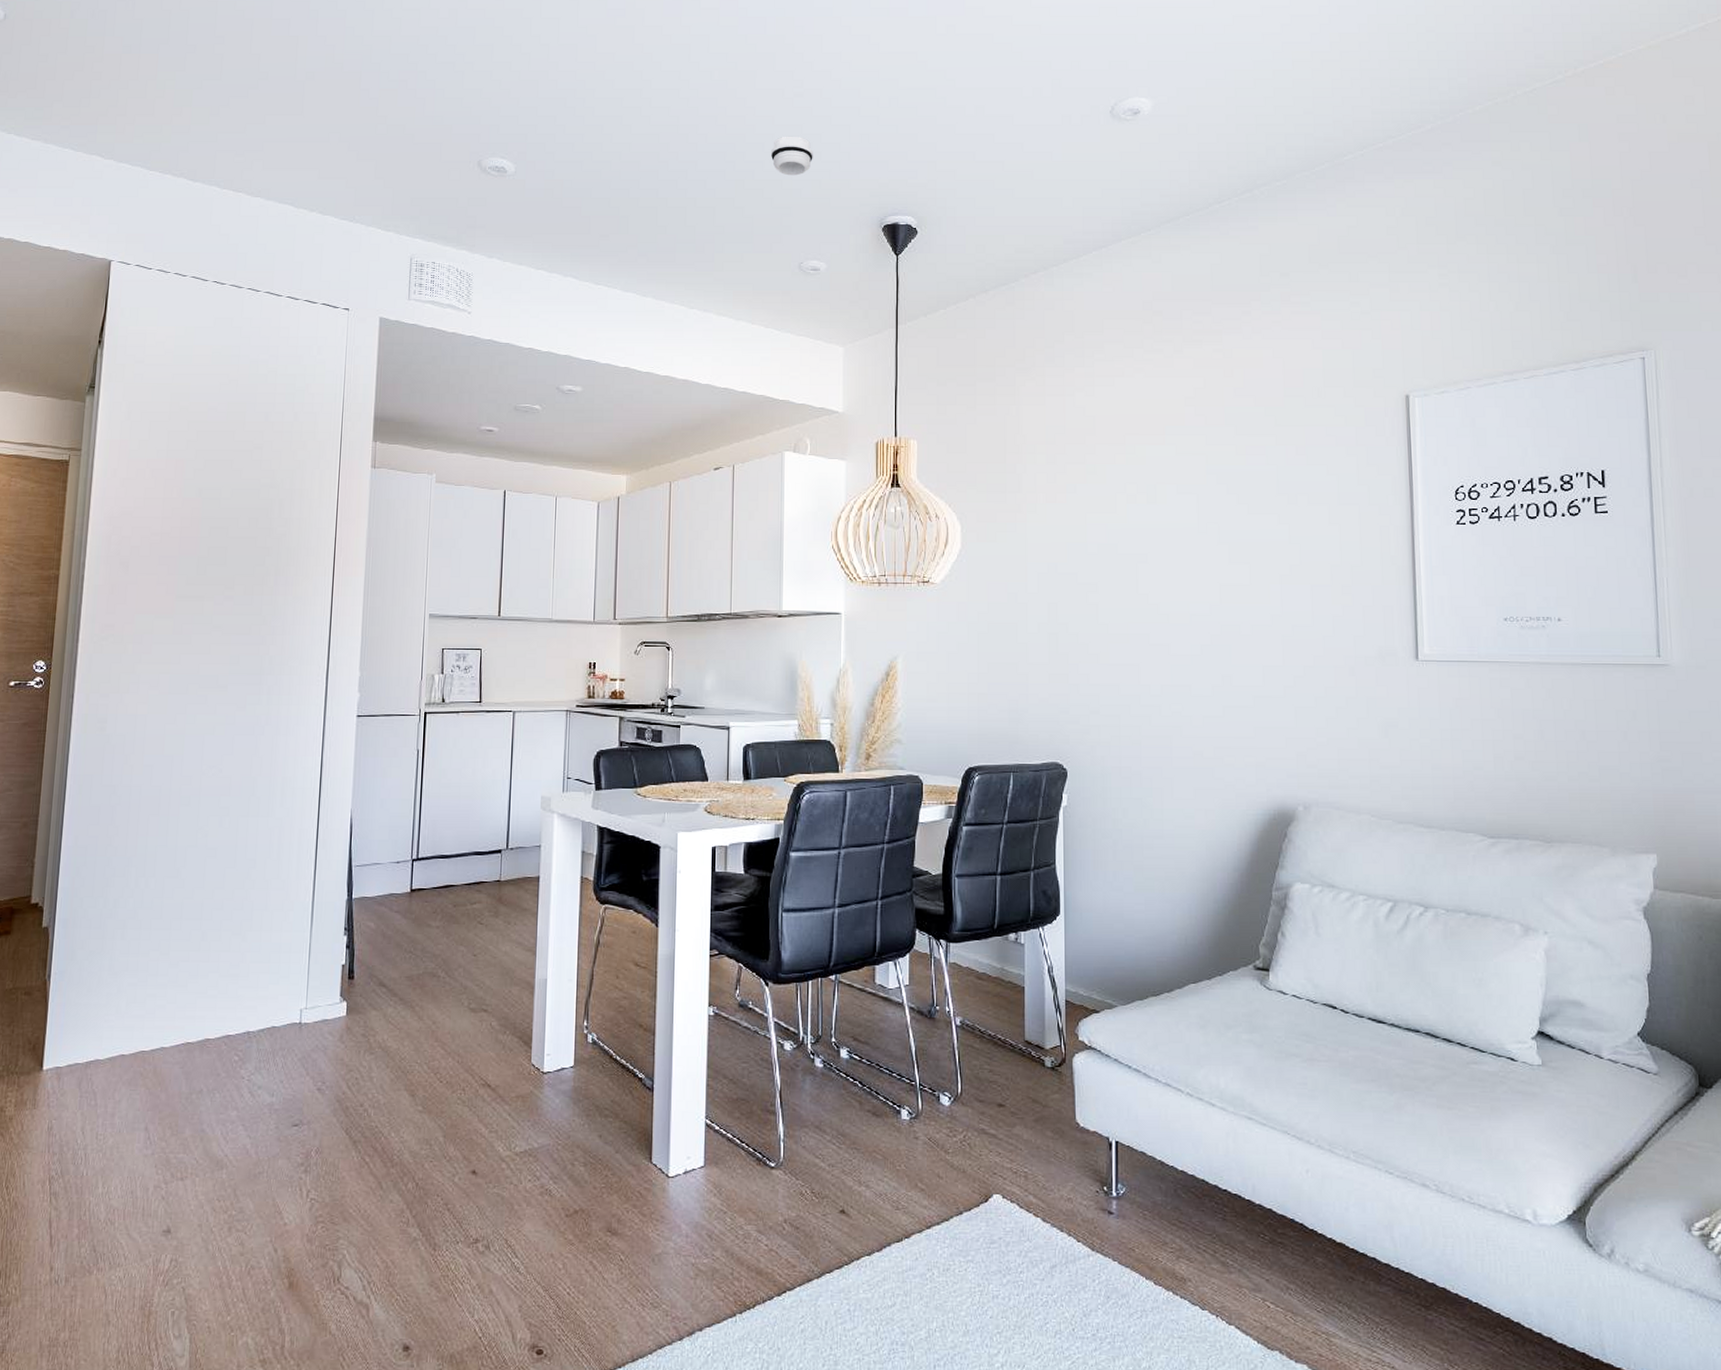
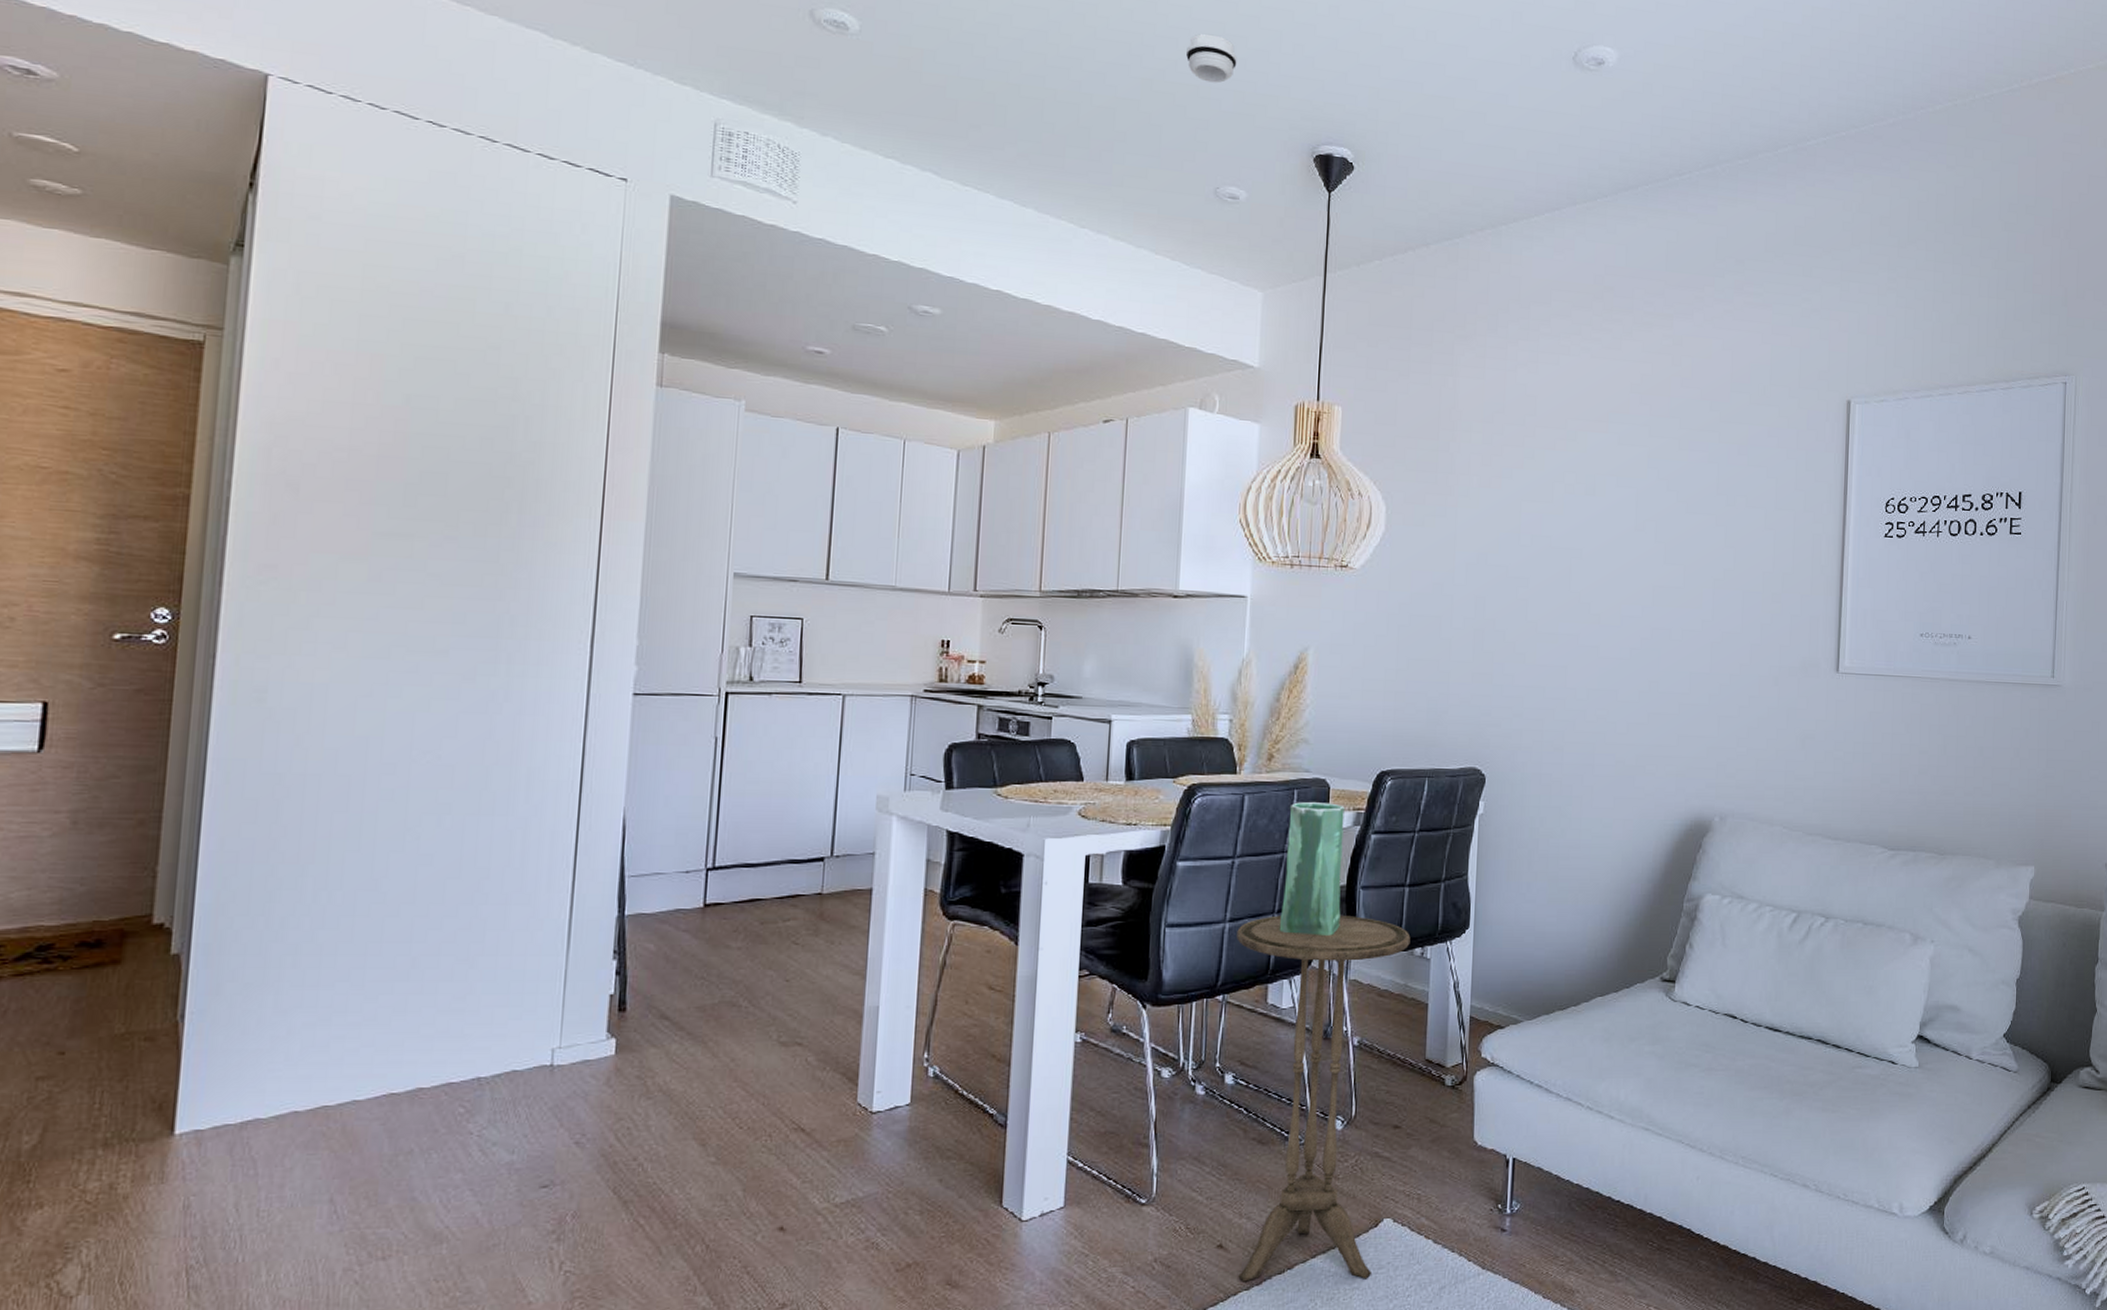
side table: none [845,901,1004,1253] -> present [1237,914,1411,1282]
vase: none [883,796,938,921] -> present [1279,801,1345,936]

